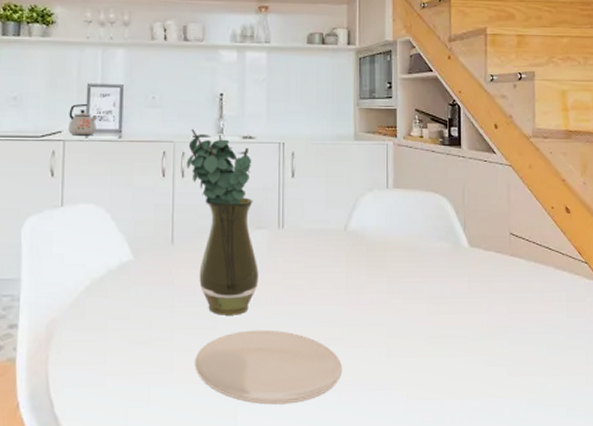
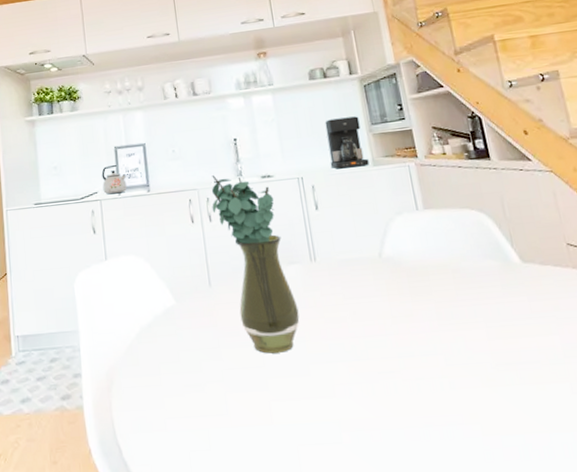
plate: present [195,330,342,405] -> none [248,365,404,445]
coffee maker: none [313,87,351,139] -> present [325,116,369,169]

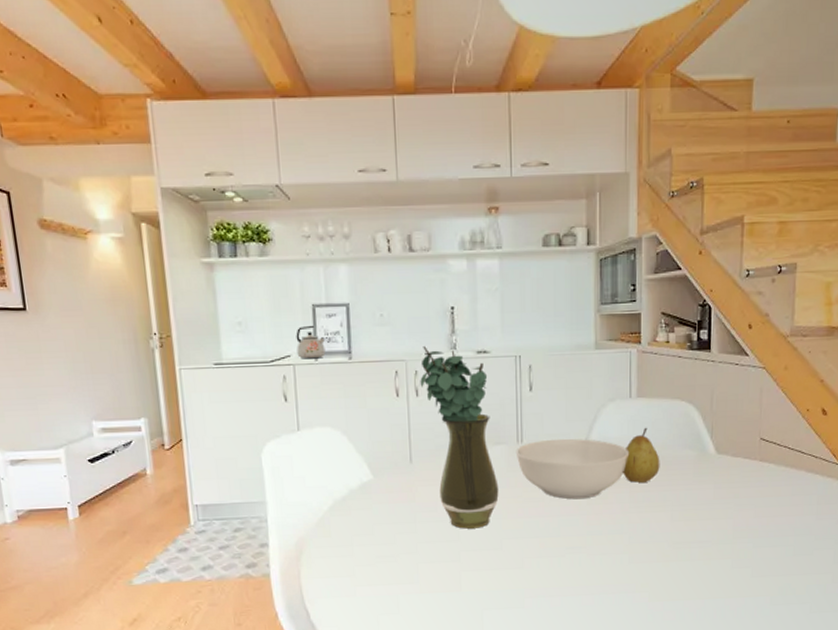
bowl: none [310,254,428,318] -> present [515,438,630,500]
coffee maker: present [325,116,369,169] -> none [551,293,591,350]
fruit: none [422,238,464,298] -> present [623,427,660,483]

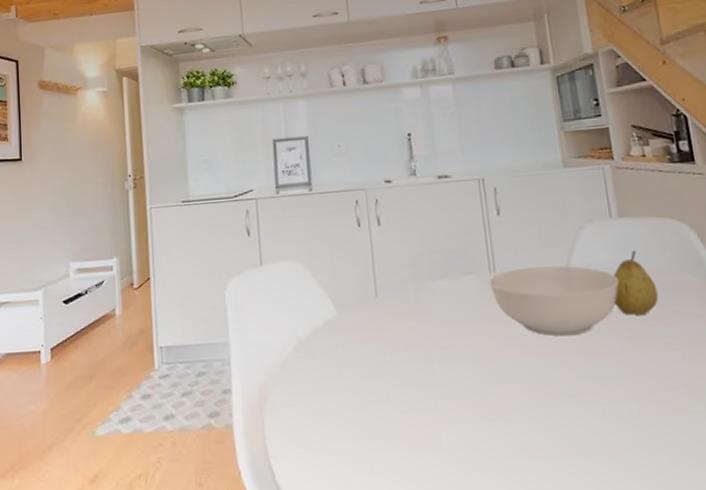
kettle: present [296,326,326,359] -> none [258,160,286,193]
vase: present [420,346,499,529] -> none [381,174,475,372]

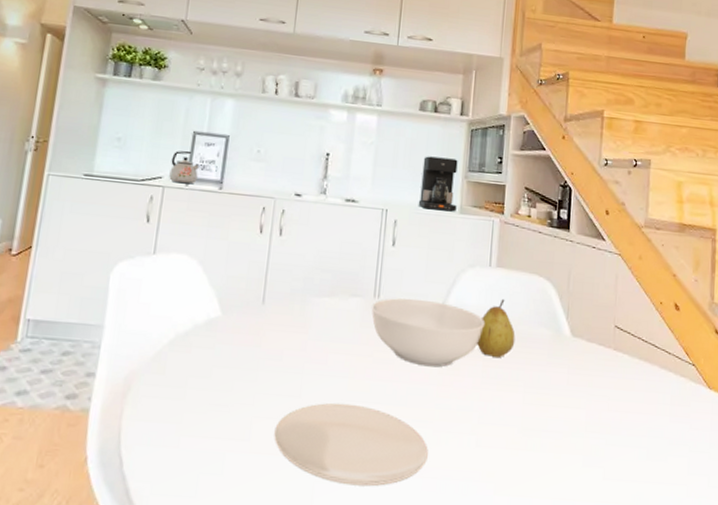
kettle: none [258,160,286,193] -> present [169,151,199,184]
plate: none [415,386,587,472] -> present [274,402,428,487]
coffee maker: none [511,111,559,170] -> present [418,156,458,212]

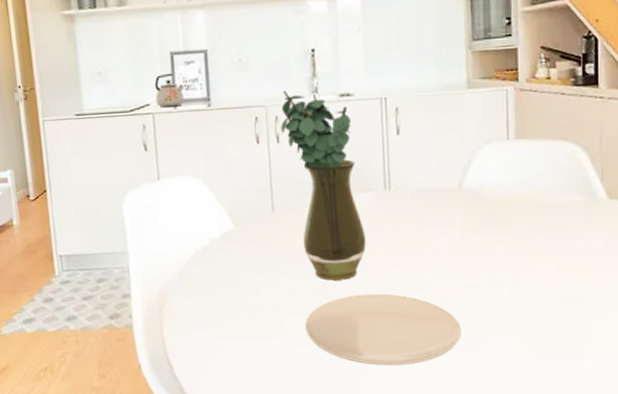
vase: none [285,187,353,385] -> present [280,91,366,280]
bowl: present [371,298,486,367] -> none [383,184,509,250]
coffee maker: present [418,156,458,212] -> none [419,29,463,90]
fruit: present [477,298,515,357] -> none [502,171,544,231]

